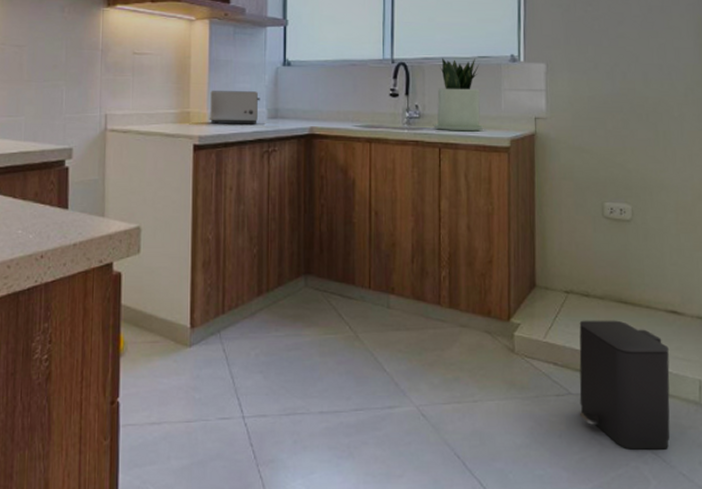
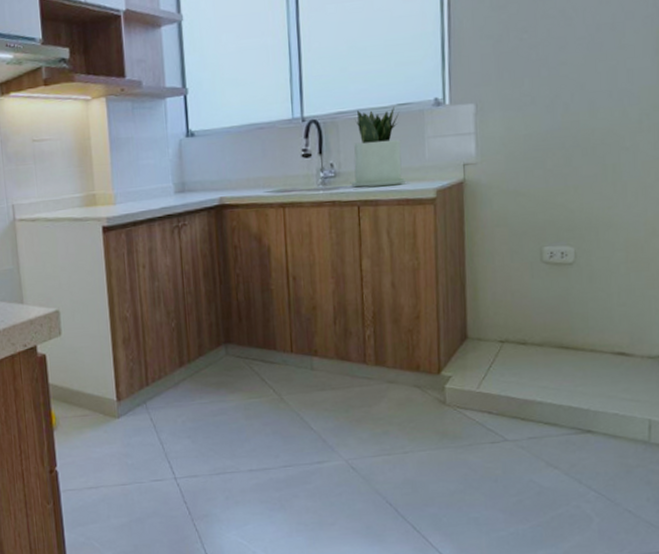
toaster: present [209,90,260,124] -> none [114,165,166,204]
pedal bin: present [579,320,670,450] -> none [515,366,616,490]

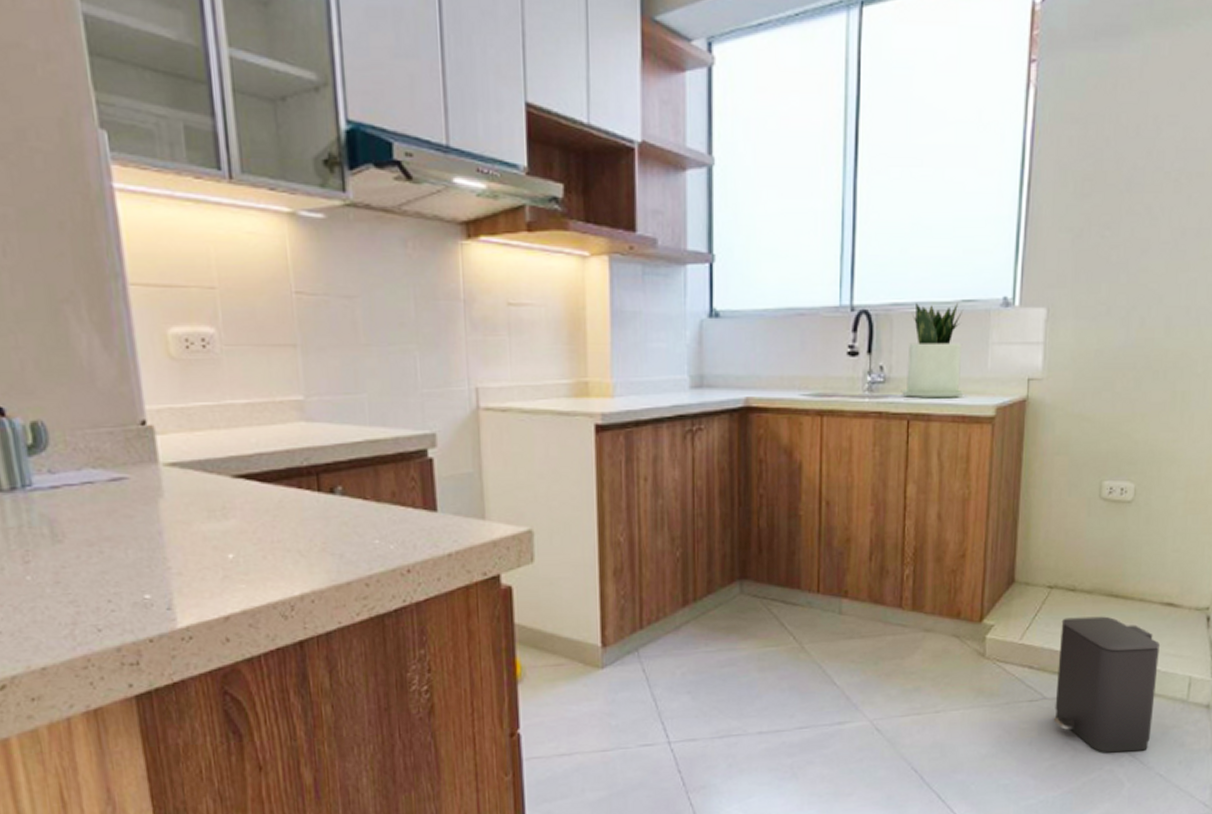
pedal bin: none [515,366,616,490] -> present [1053,616,1161,753]

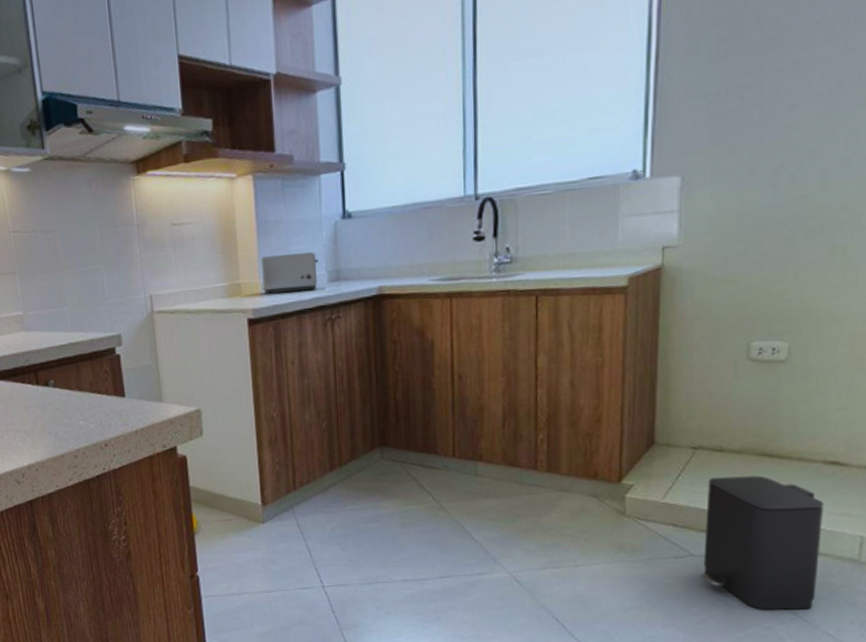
toaster: none [613,351,680,397] -> present [261,251,318,294]
planter: present [901,303,964,399] -> none [528,181,594,275]

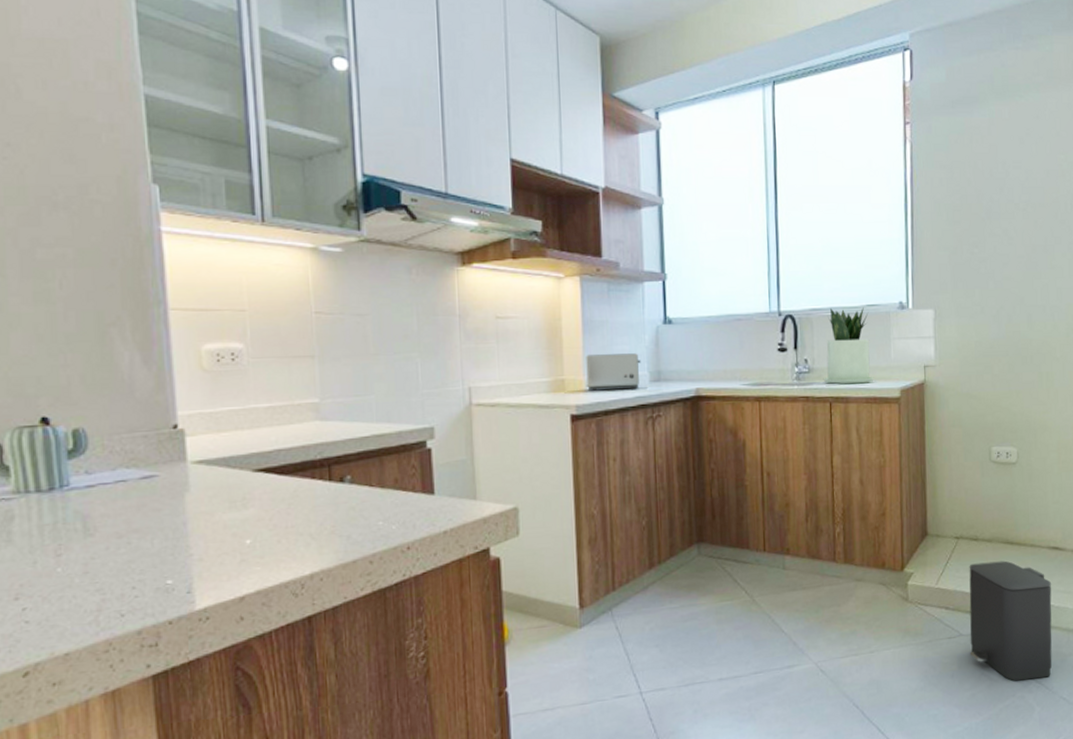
planter: none [528,181,594,275] -> present [823,307,874,385]

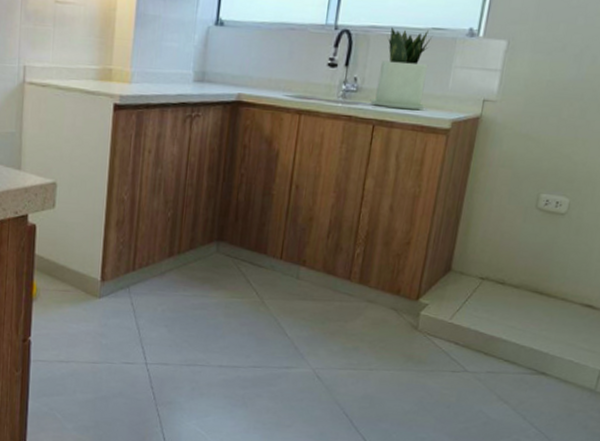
toaster: present [586,352,641,391] -> none [131,47,188,87]
pedal bin: present [969,560,1052,682] -> none [471,306,577,428]

